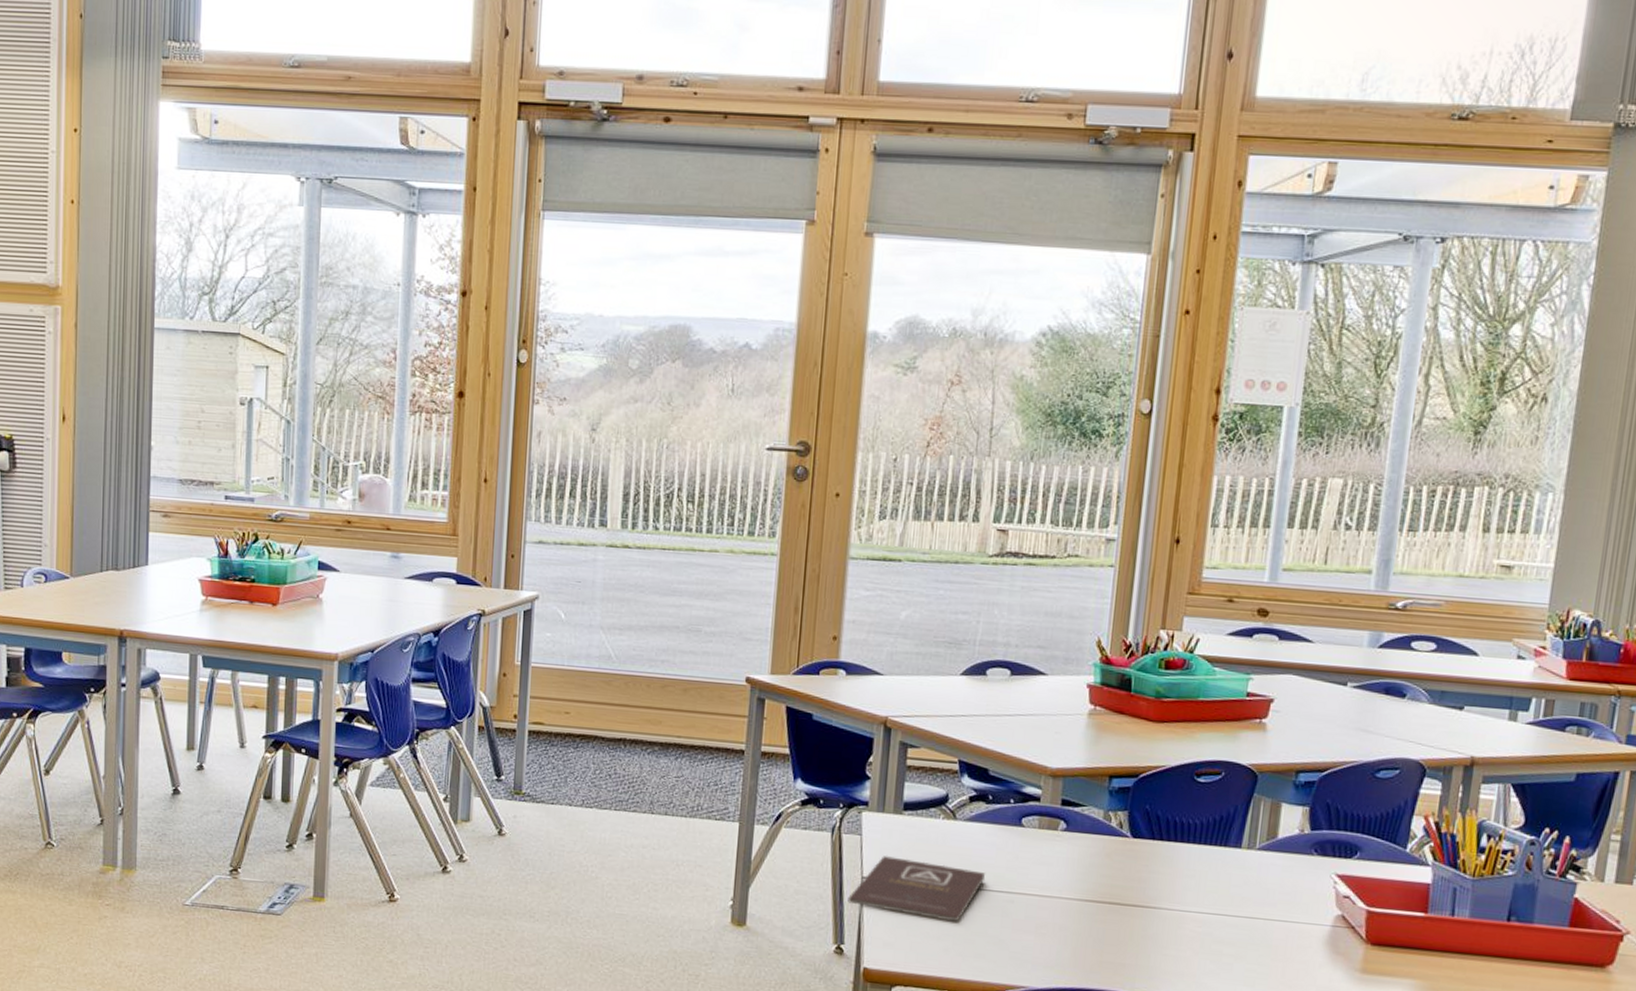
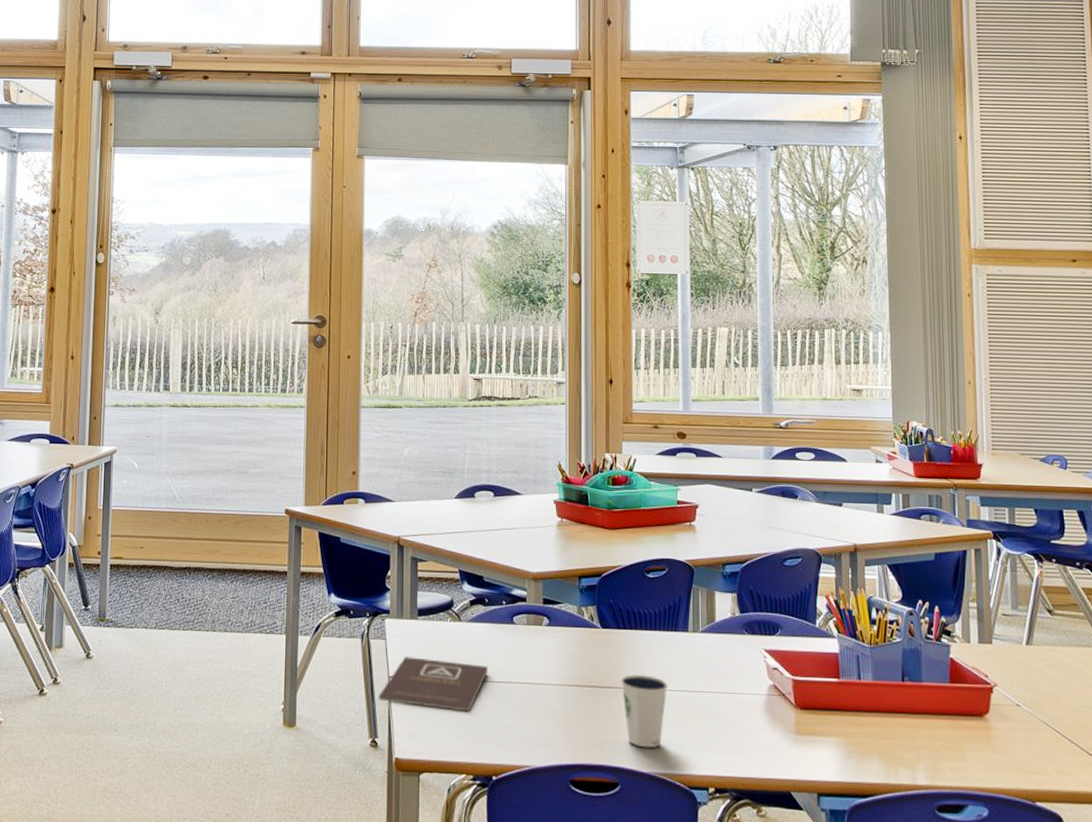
dixie cup: none [1149,893,1209,977] -> present [621,675,668,748]

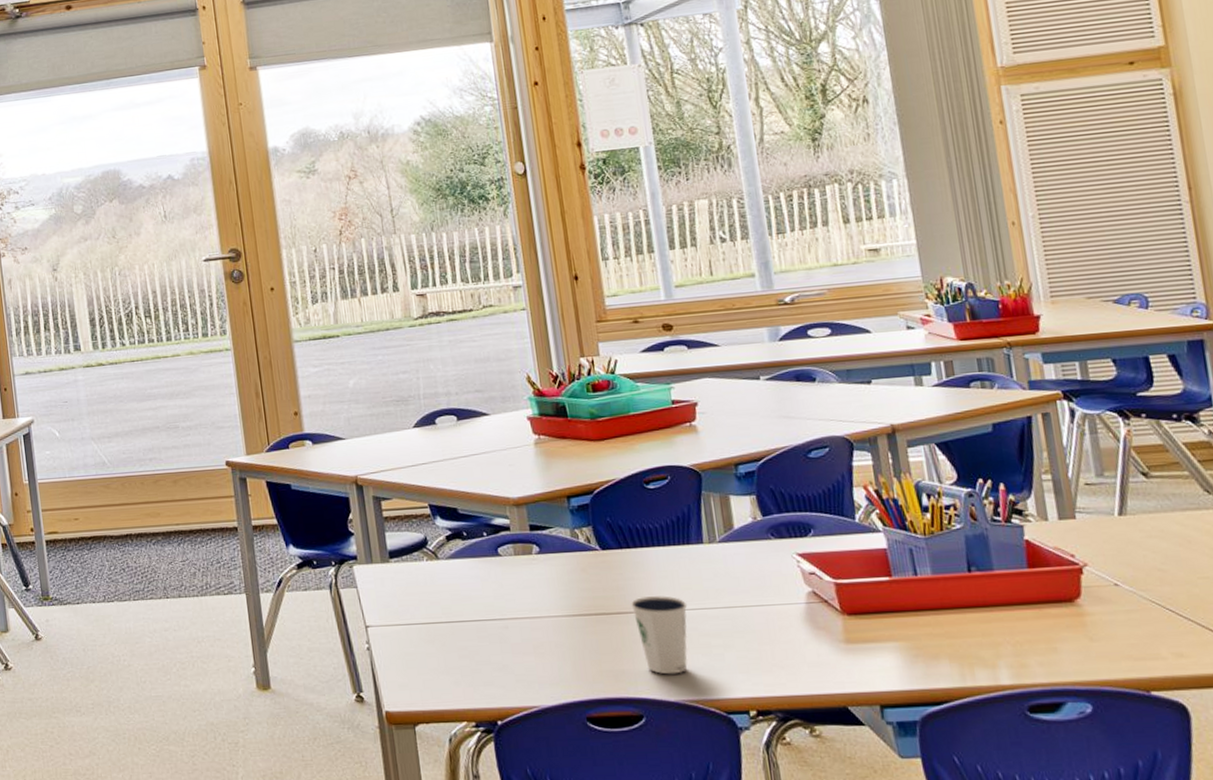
book: present [378,657,489,712] -> none [357,602,478,656]

